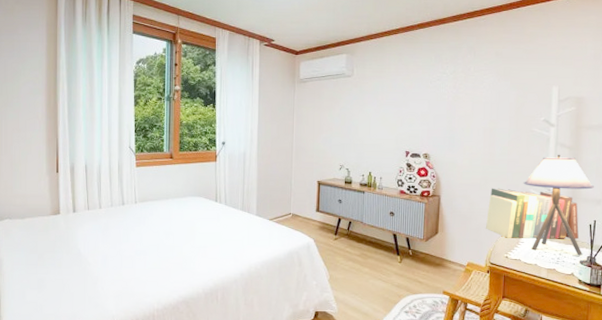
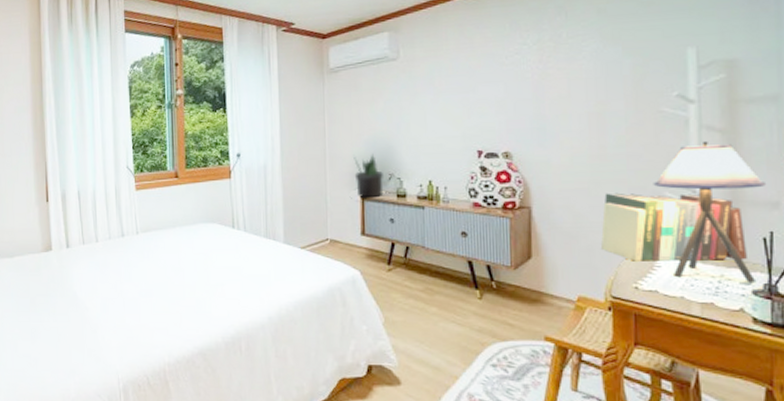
planter: none [314,149,336,183] -> present [354,154,383,199]

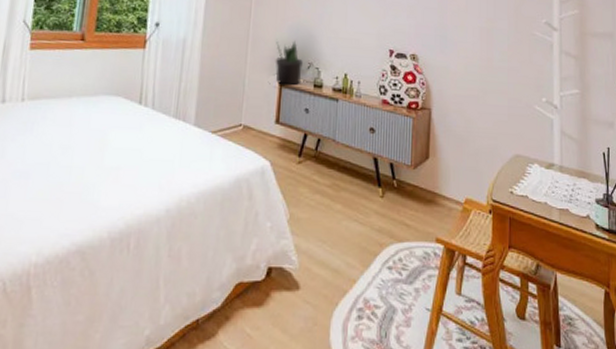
books: present [601,192,747,261] -> none [486,101,592,172]
table lamp: present [653,140,765,285] -> none [526,64,604,194]

